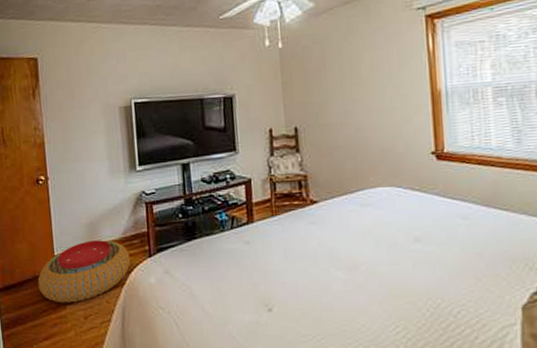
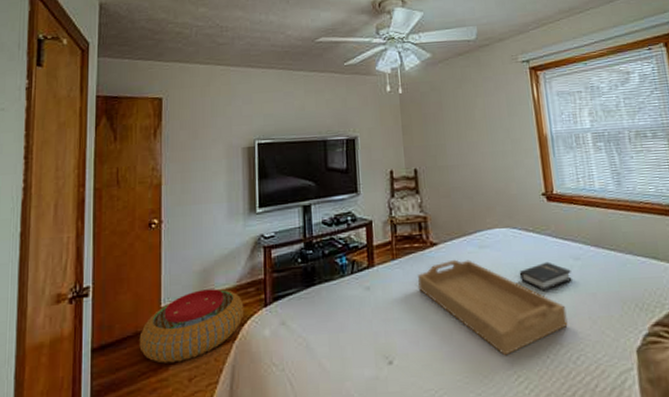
serving tray: none [297,217,451,308] -> present [418,259,568,356]
hardback book: none [402,220,458,249] -> present [519,261,572,291]

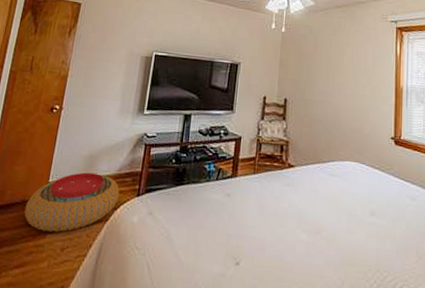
serving tray: present [418,259,568,356] -> none [272,182,397,275]
hardback book: present [519,261,572,291] -> none [361,197,406,223]

